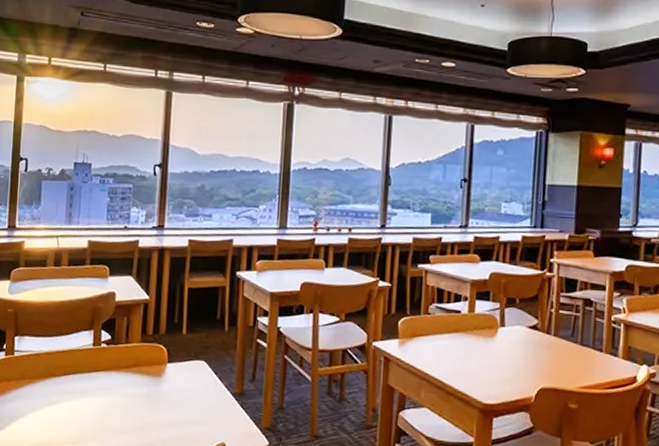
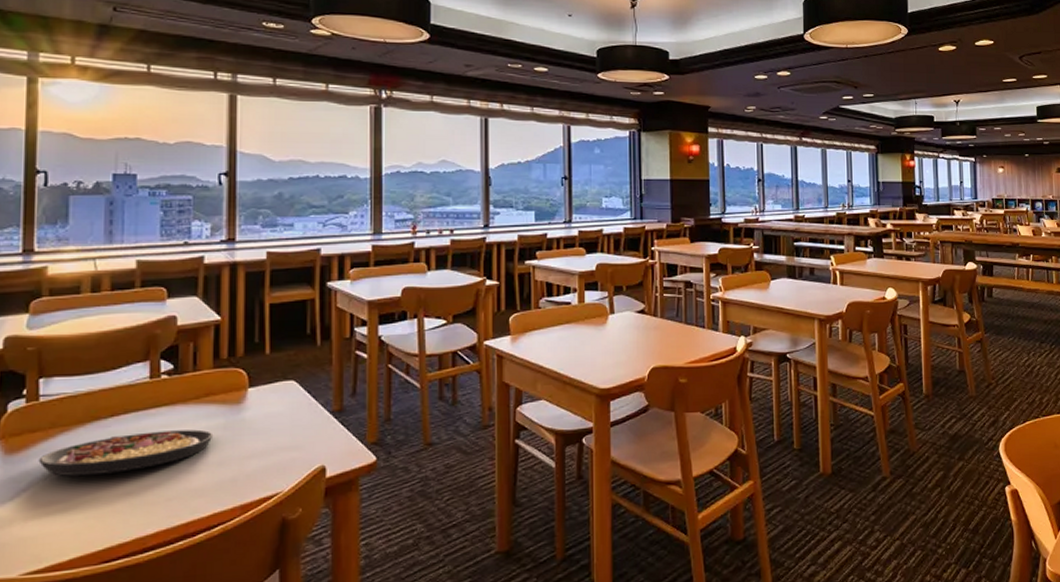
plate: none [11,392,138,424] -> present [38,429,214,476]

